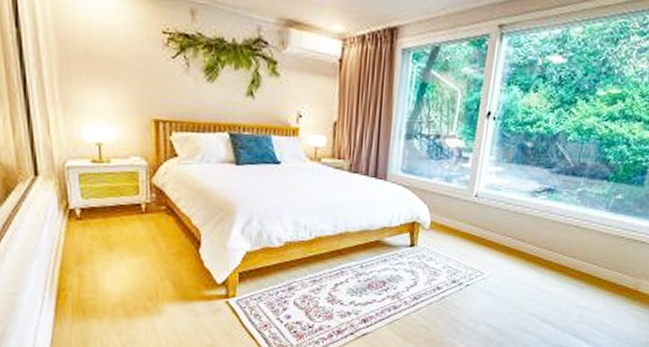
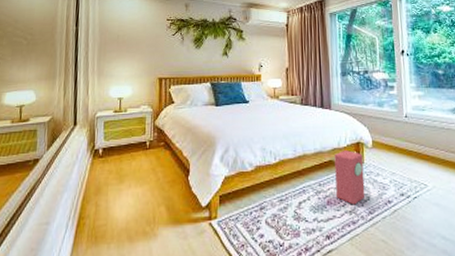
speaker: none [379,230,417,290] -> present [334,150,366,205]

